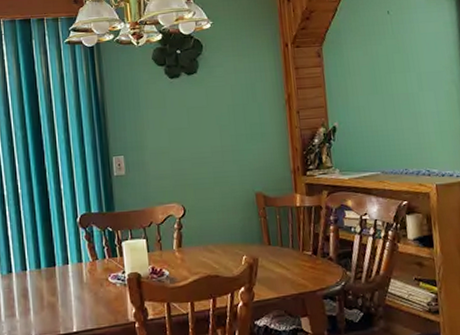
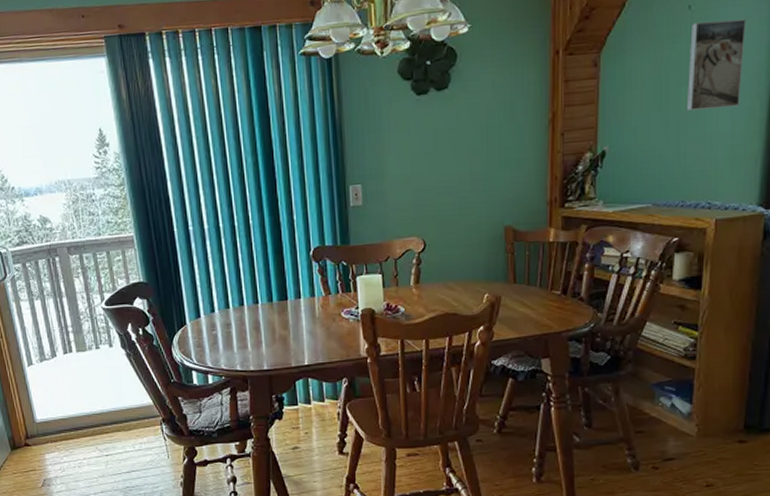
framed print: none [392,22,440,93] -> present [686,19,746,111]

